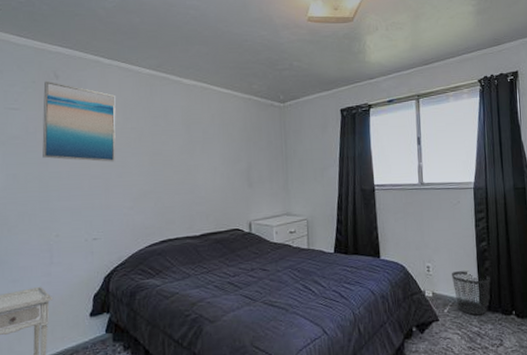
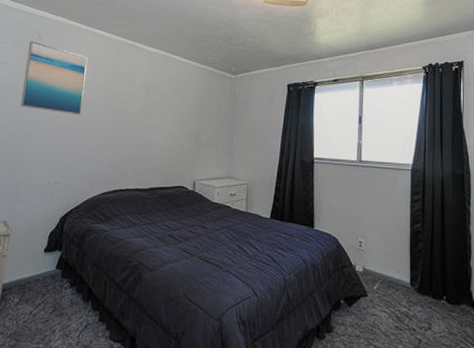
wastebasket: present [452,271,490,316] -> none [384,249,422,296]

